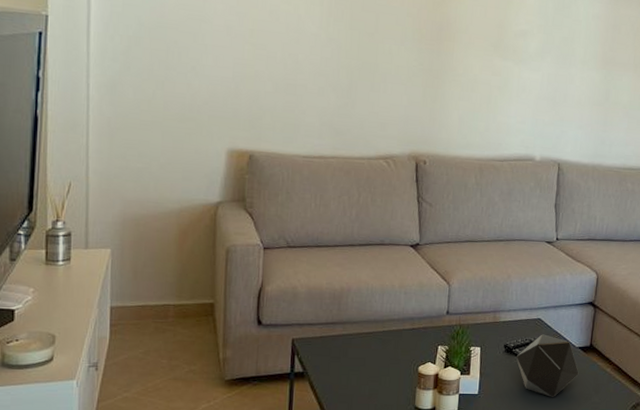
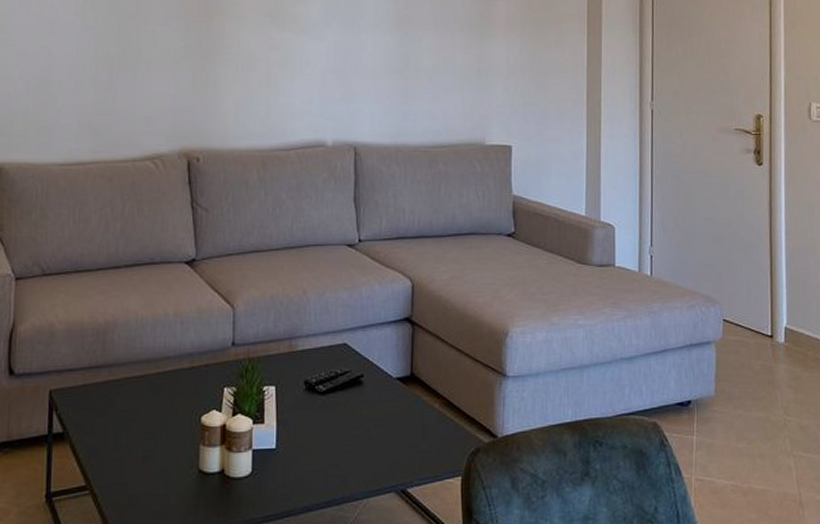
decorative tray: present [516,334,579,397] -> none [319,364,400,447]

